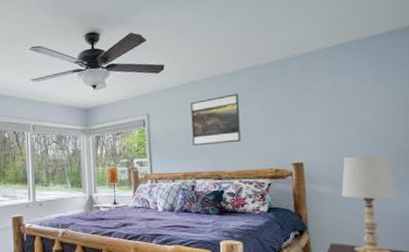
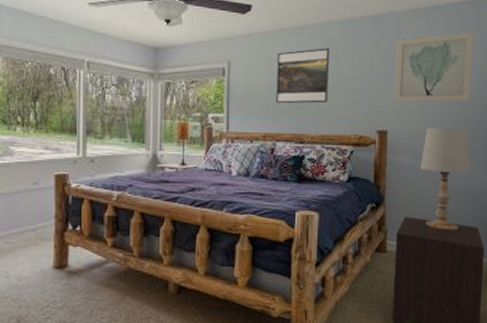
wall art: none [302,64,388,137] -> present [393,32,473,103]

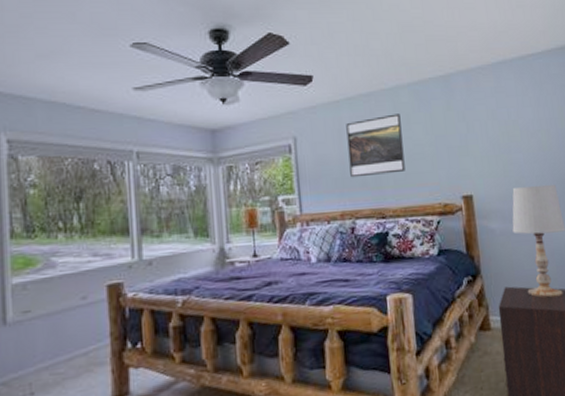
wall art: present [393,32,473,103] -> none [467,85,552,165]

